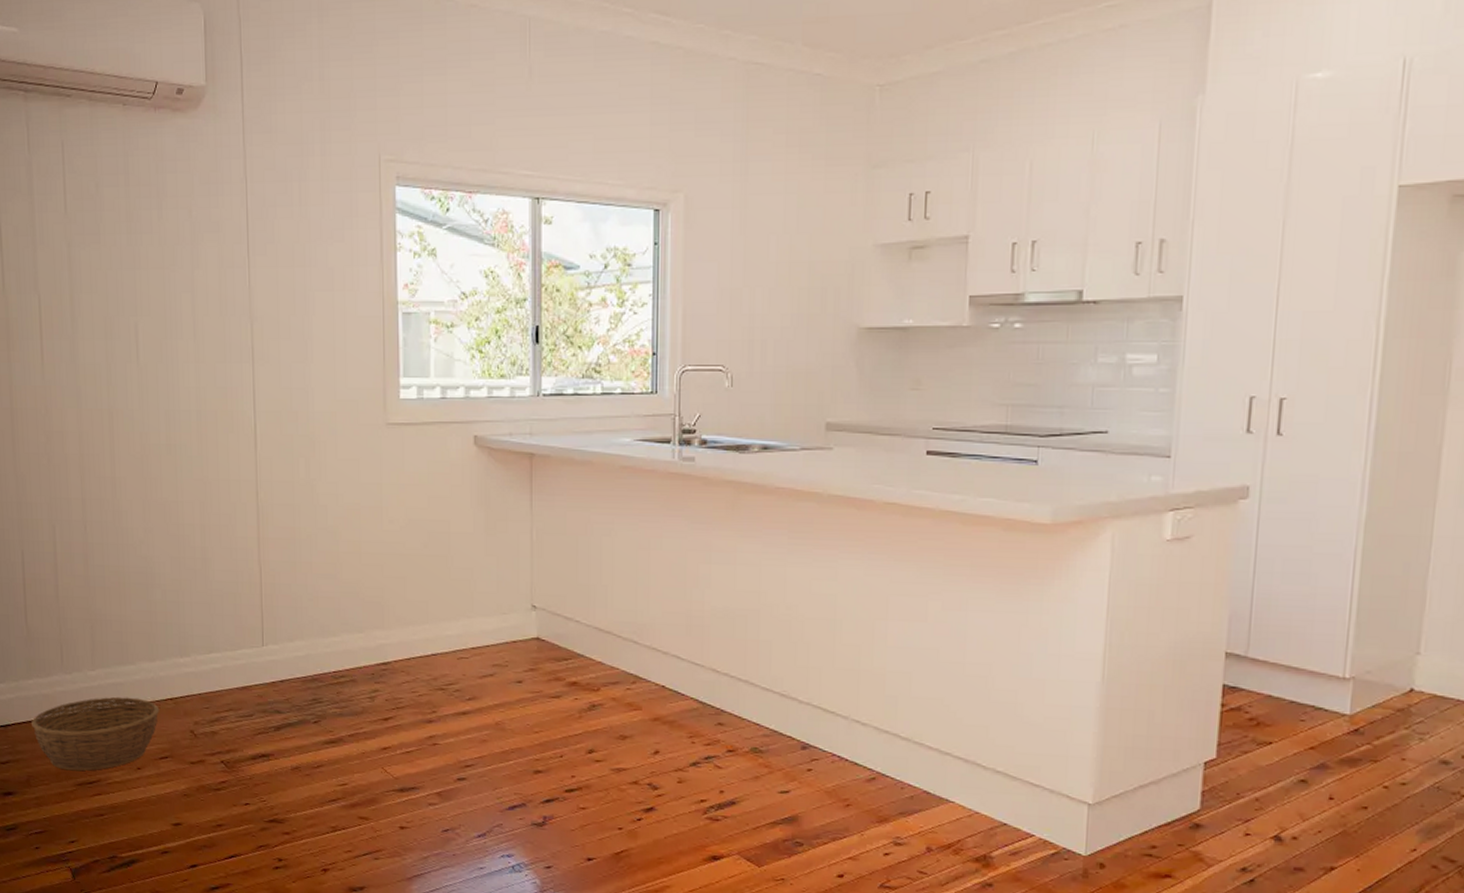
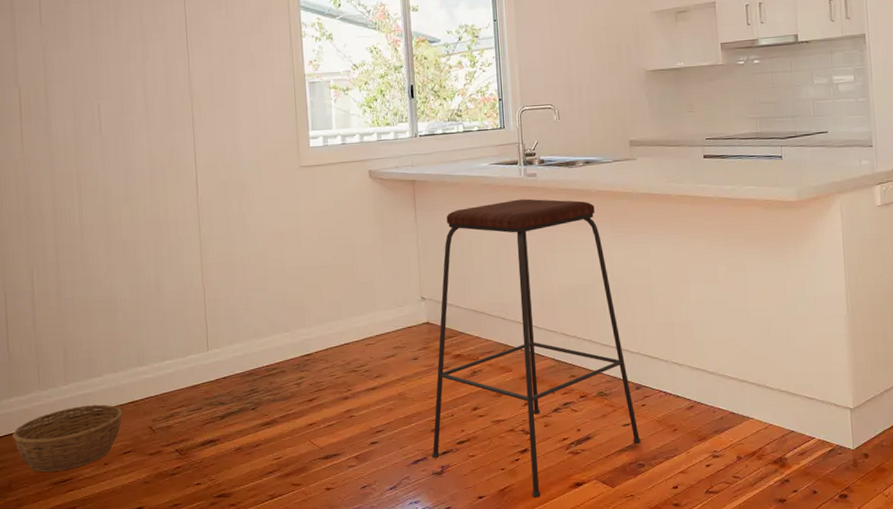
bar stool: none [532,489,802,868] -> present [432,198,641,498]

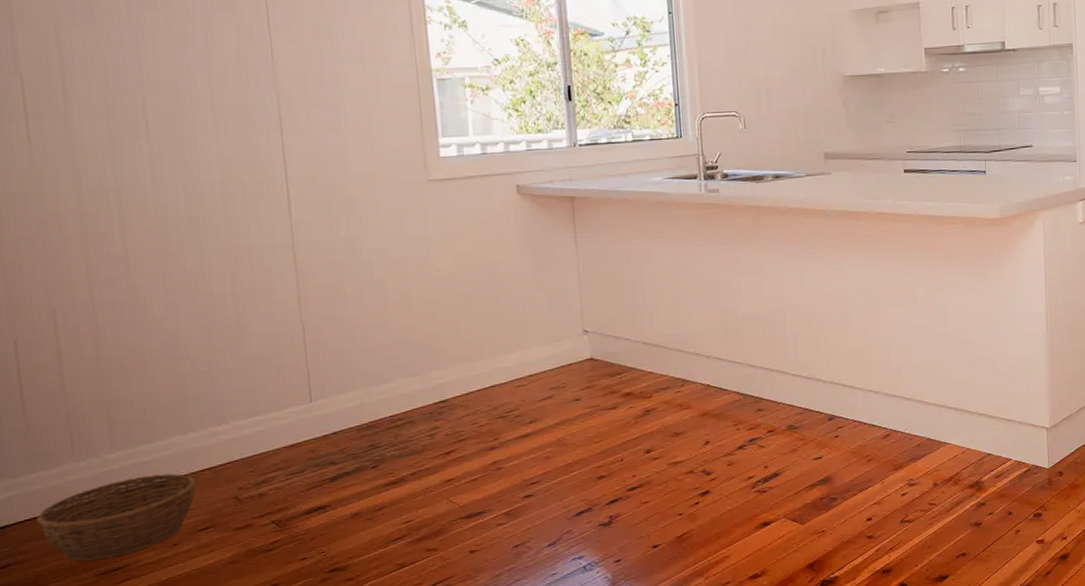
bar stool: present [432,198,641,498] -> none [598,217,834,542]

